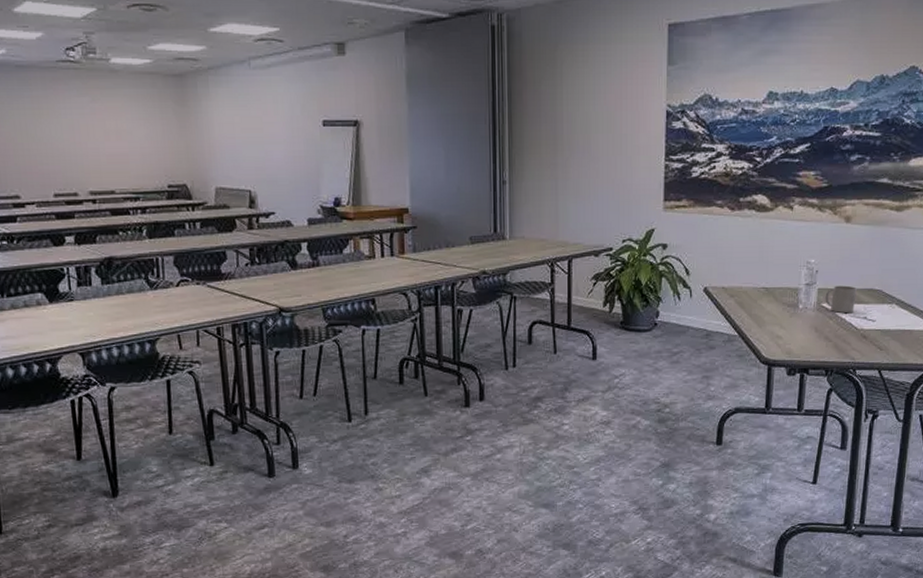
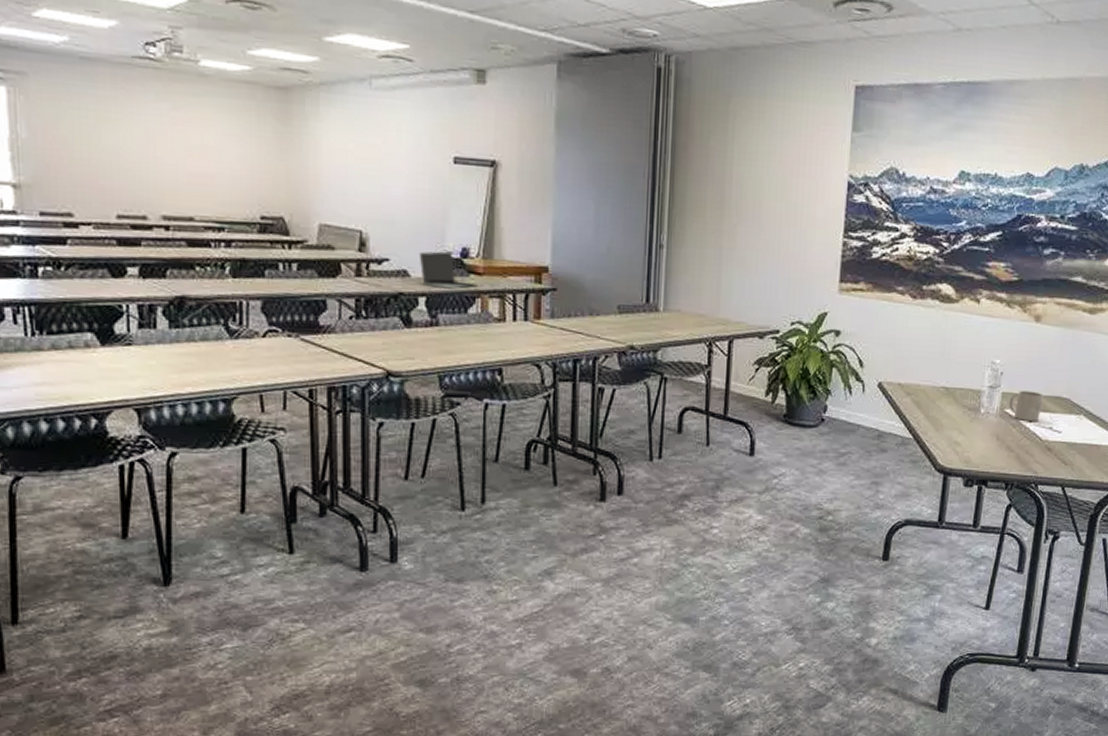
laptop: none [299,202,350,234] -> present [419,251,477,289]

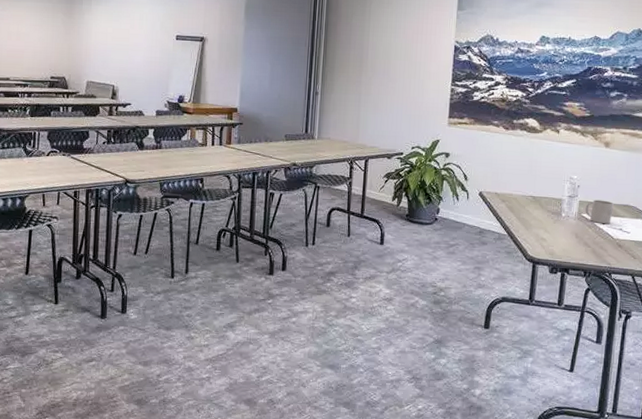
laptop: present [419,251,477,289] -> none [150,98,189,124]

